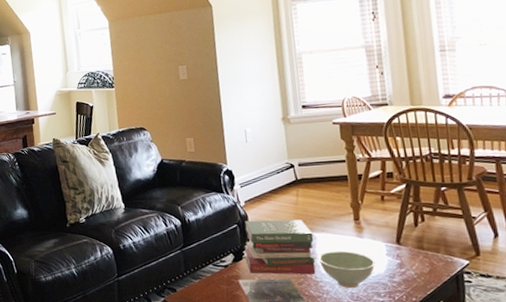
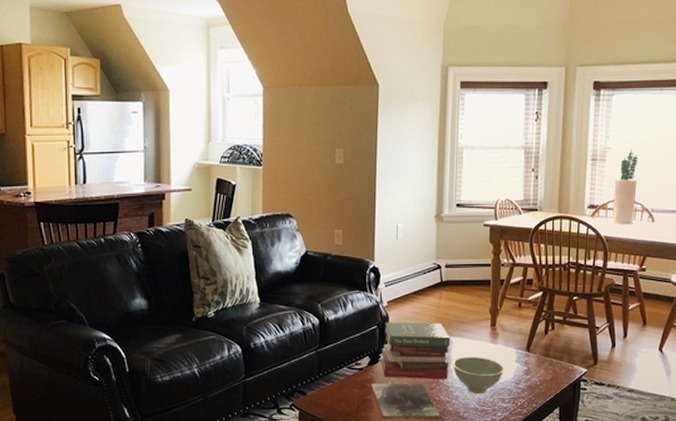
vase: none [469,36,499,112] -> present [613,149,638,224]

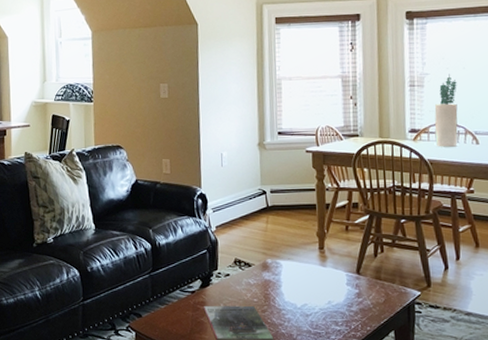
books: present [381,322,451,380] -> none [212,246,280,302]
bowl: present [452,356,505,394] -> none [282,279,336,316]

